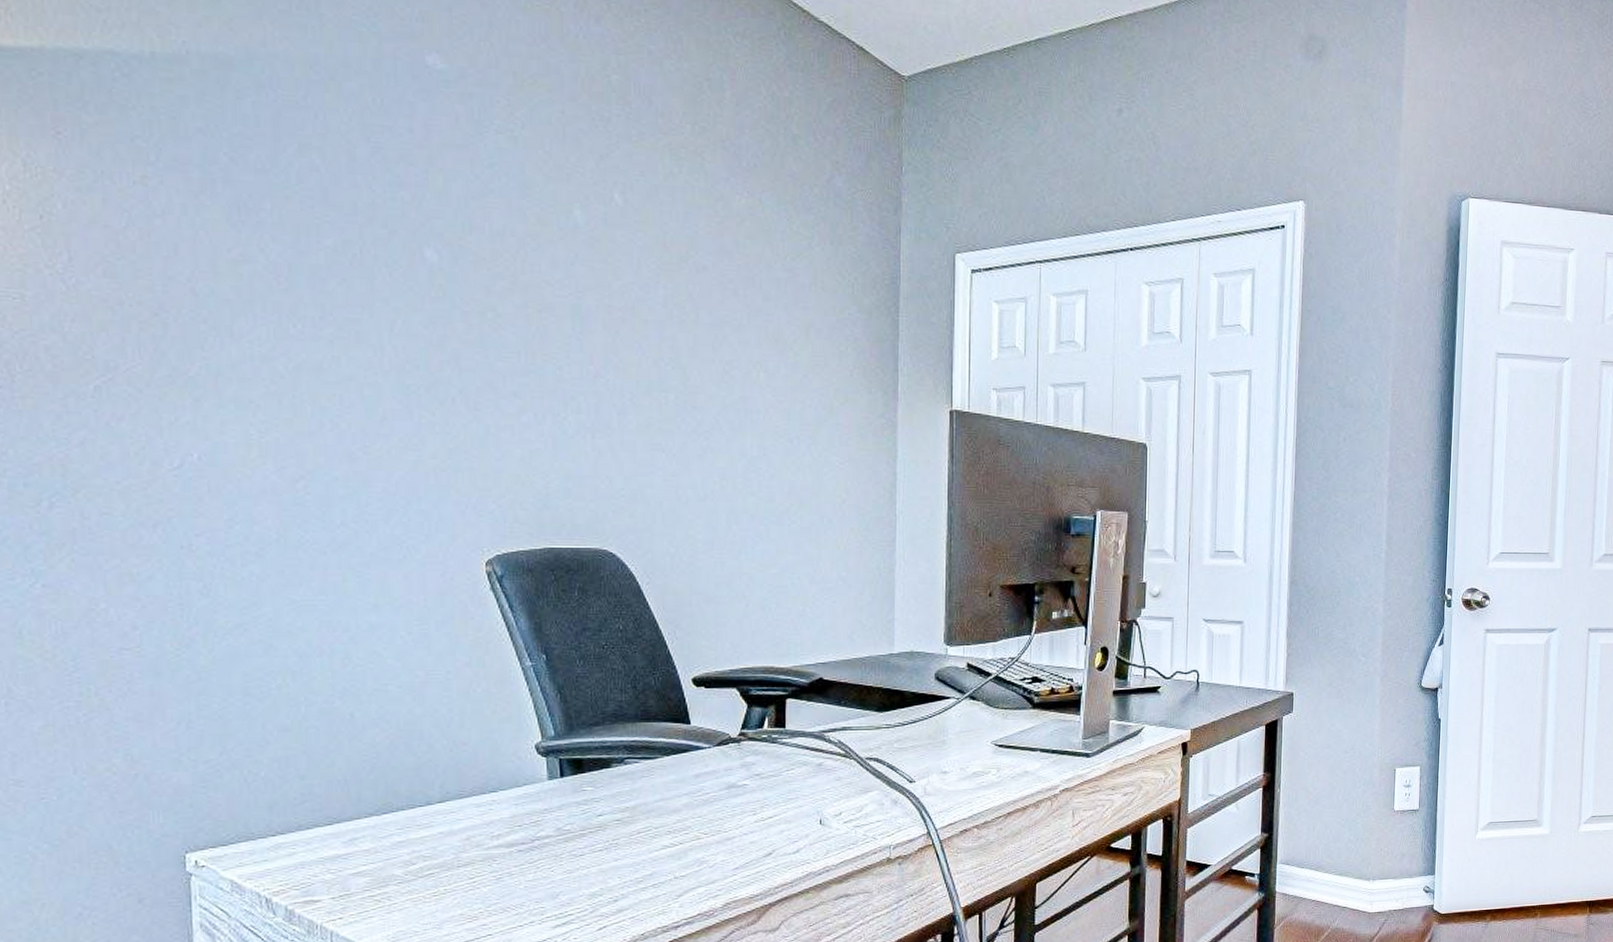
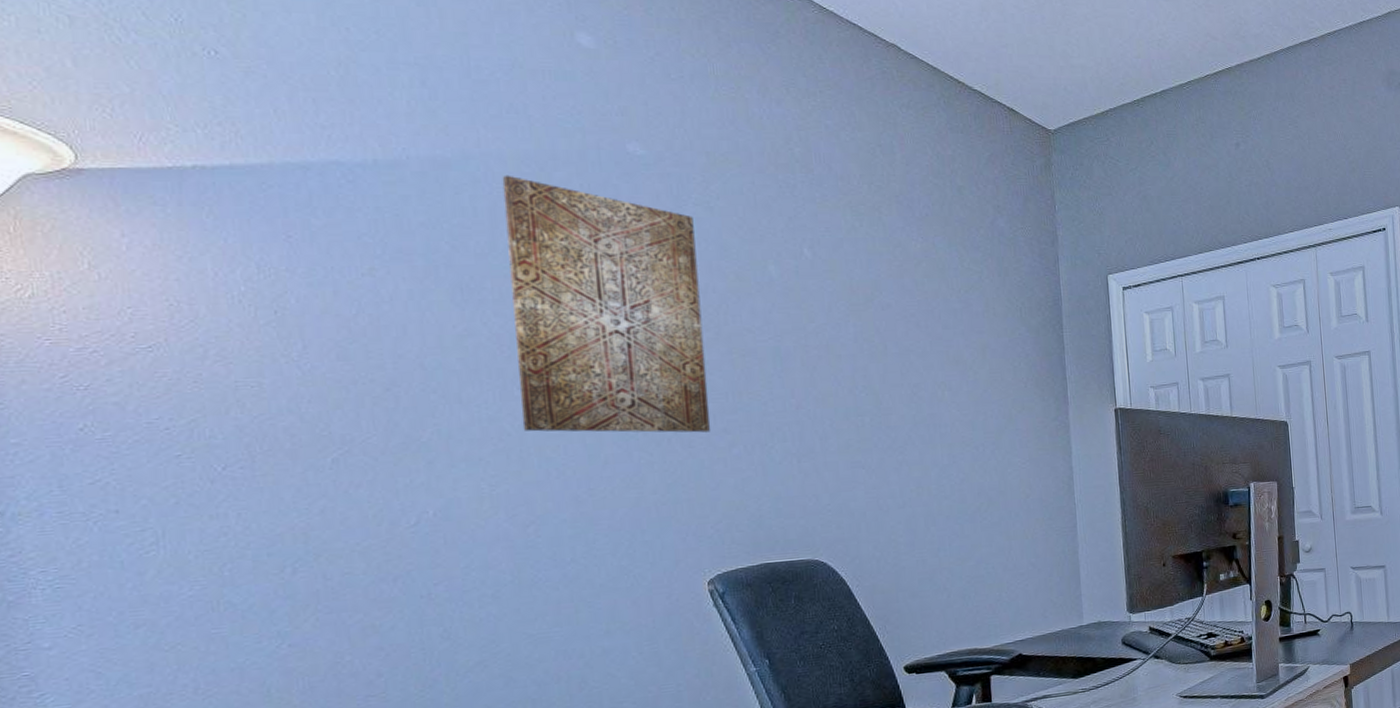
wall art: none [288,80,500,395] -> present [502,175,711,433]

